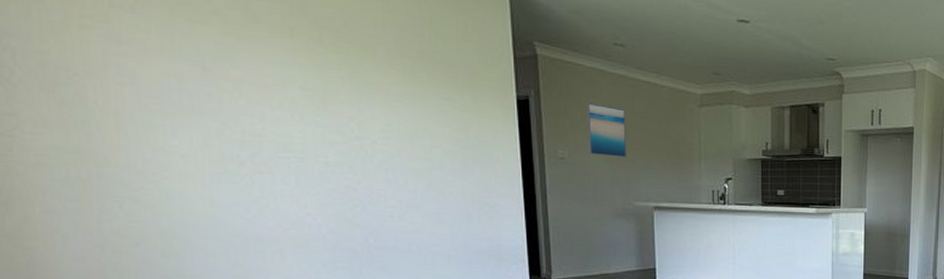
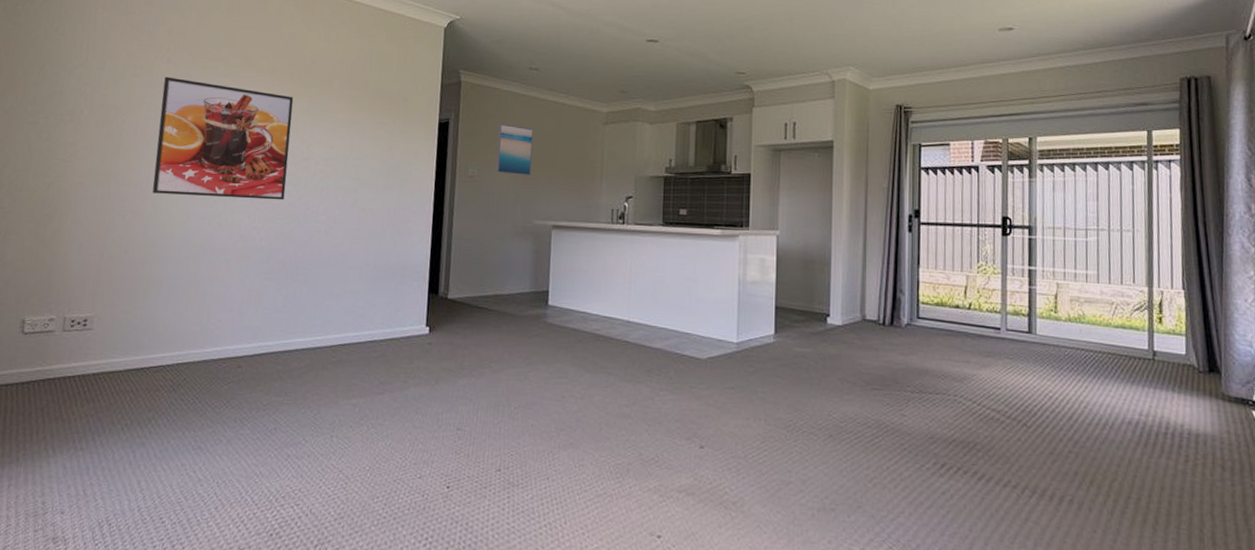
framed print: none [131,31,340,184] -> present [152,76,294,200]

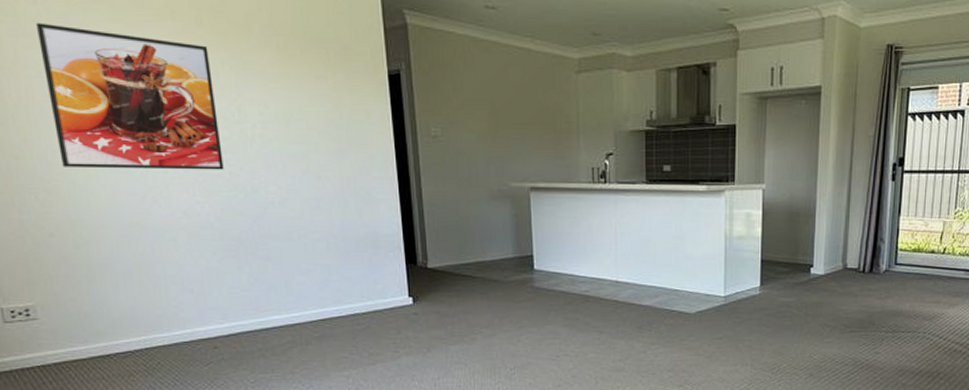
wall art: present [495,124,534,177] -> none [457,75,502,135]

